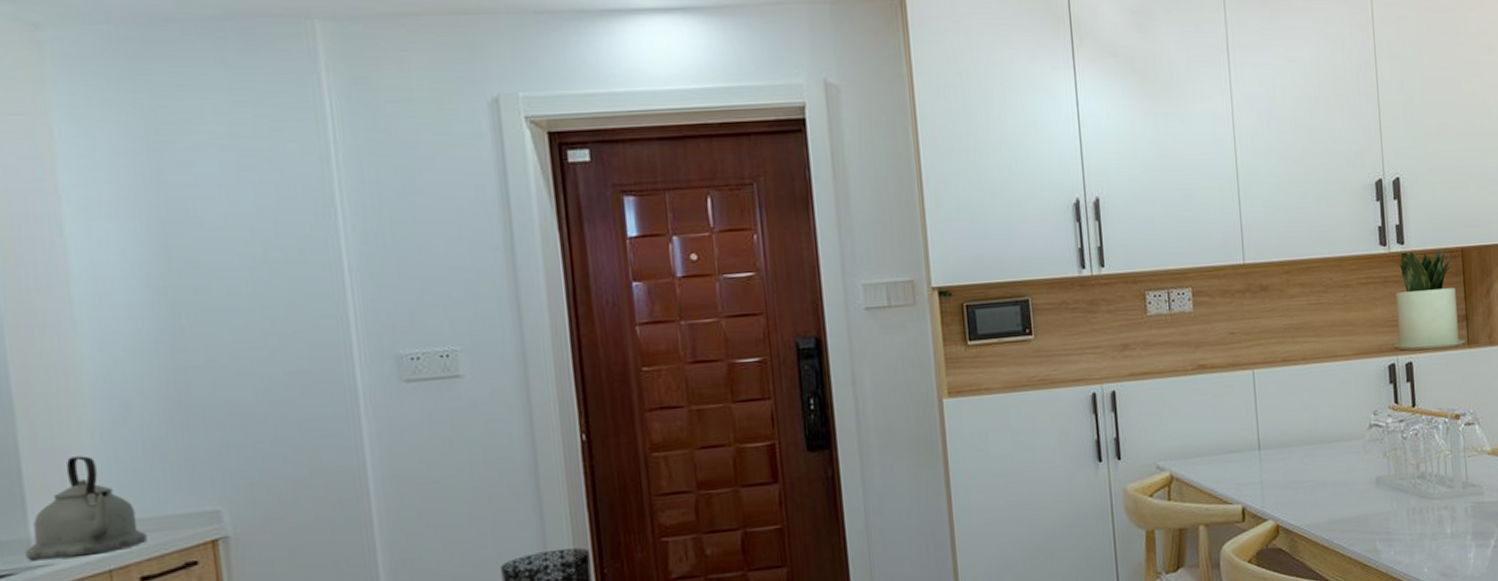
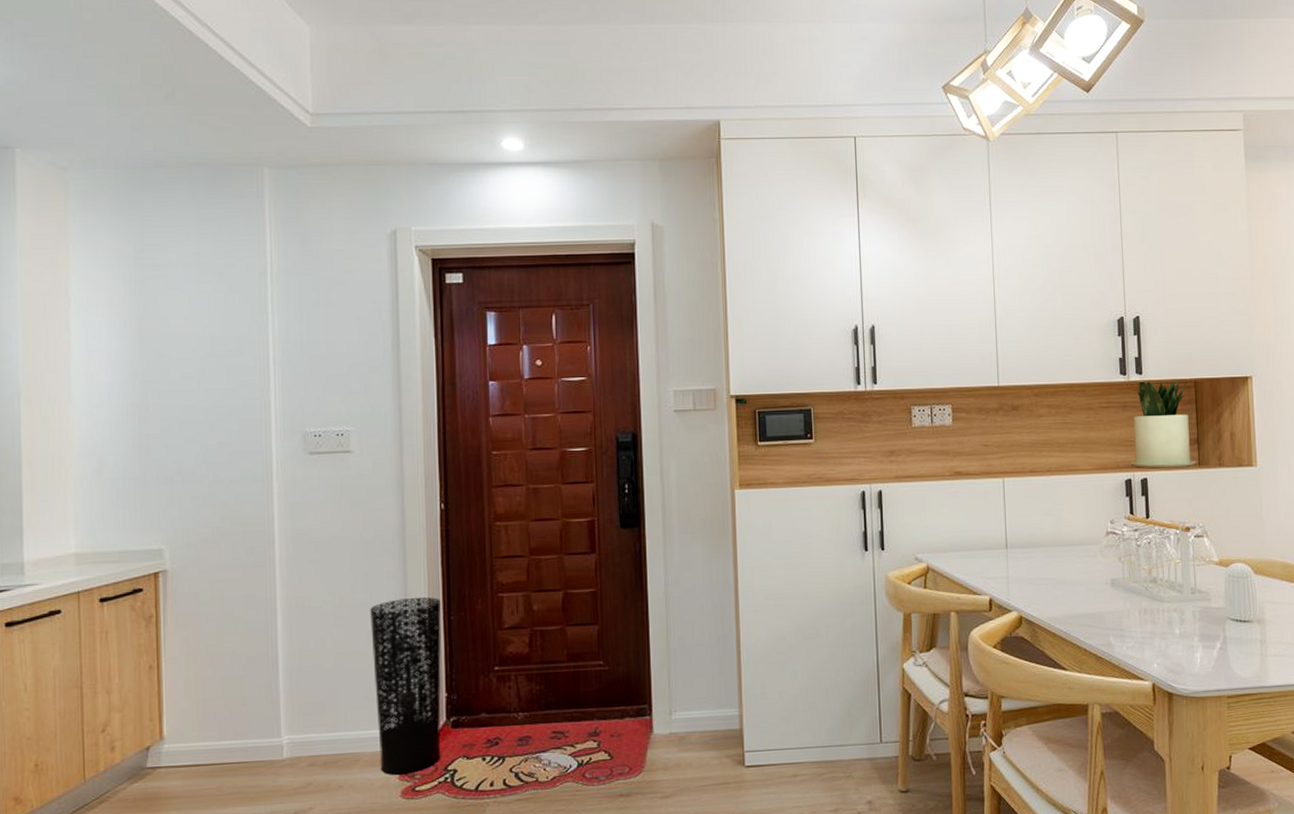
kettle: present [25,456,147,561] -> none [19,500,107,581]

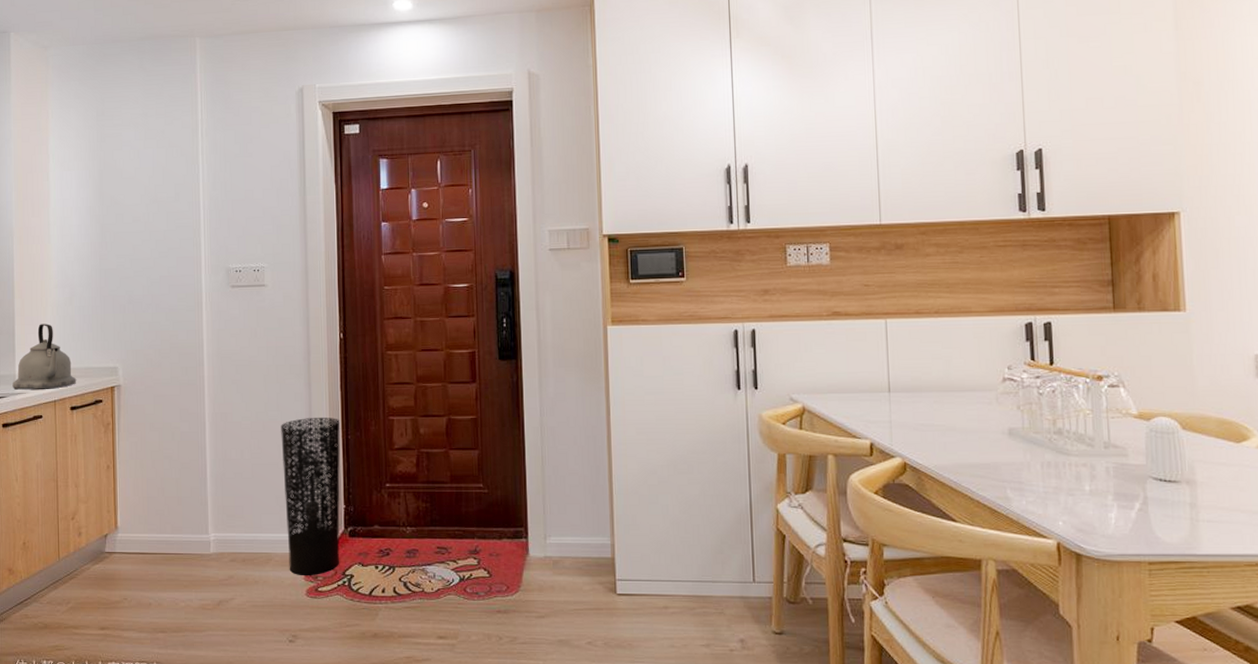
kettle: none [19,500,107,581] -> present [12,324,76,390]
planter: present [1130,380,1198,470] -> none [1030,216,1112,313]

